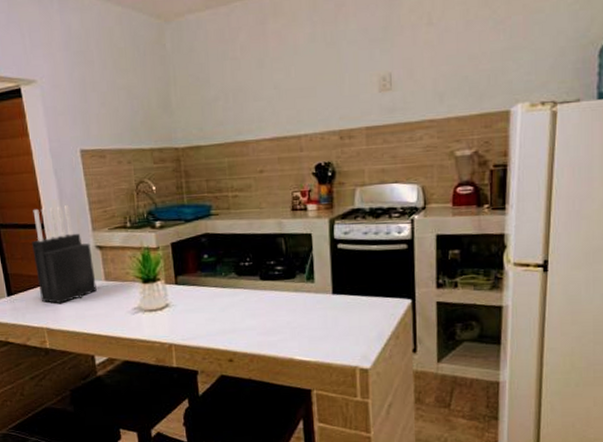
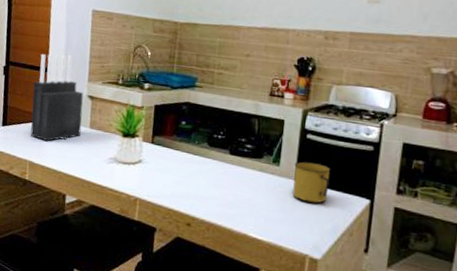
mug: none [329,272,369,314] -> present [292,161,331,203]

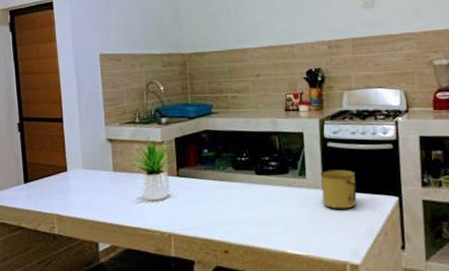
knife block: present [30,54,84,142] -> none [50,102,105,192]

